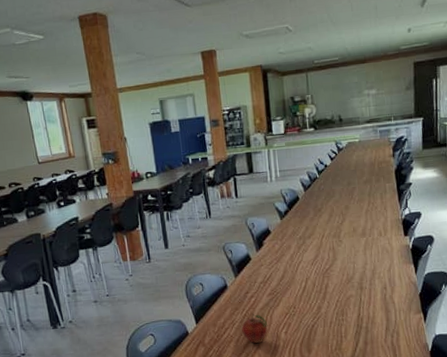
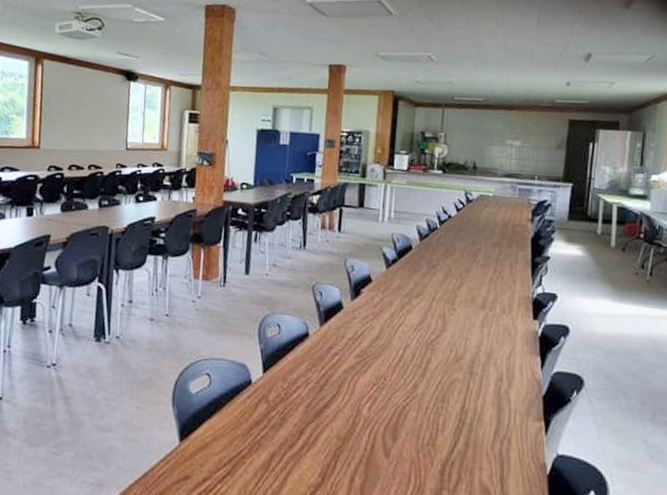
fruit: present [242,312,268,343] -> none [316,374,349,414]

